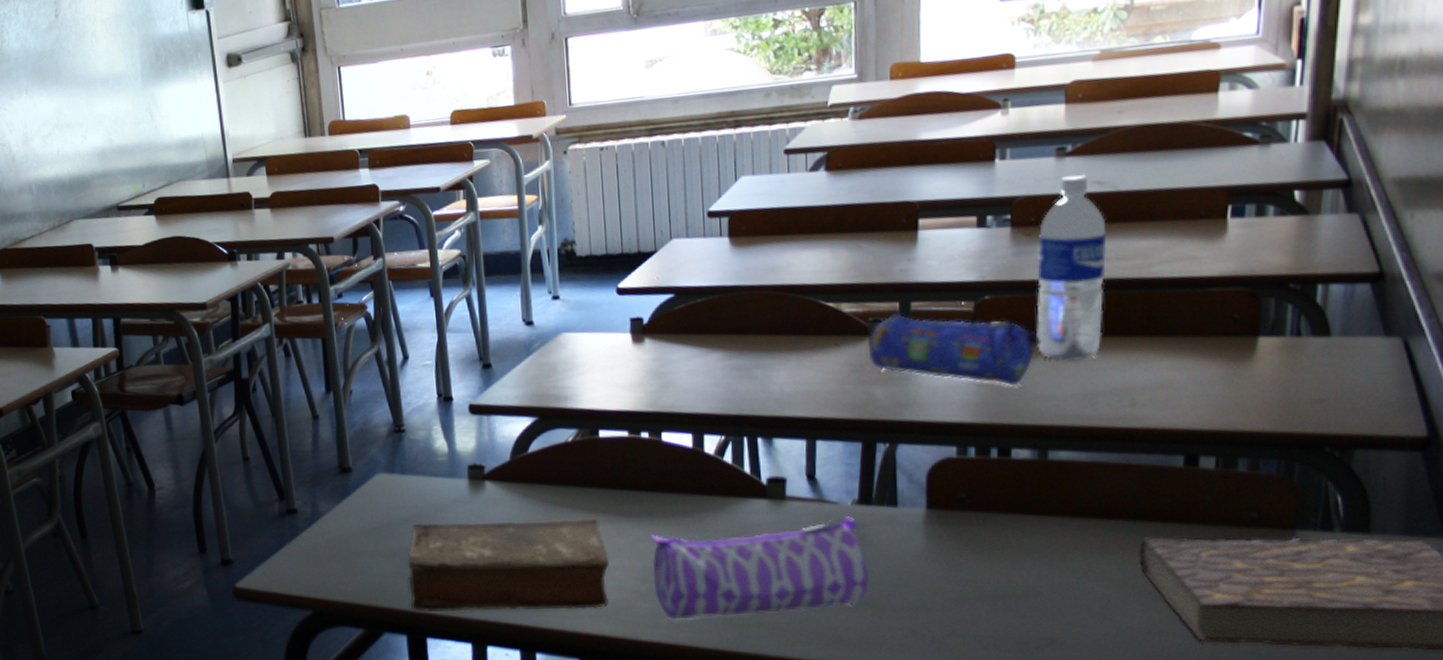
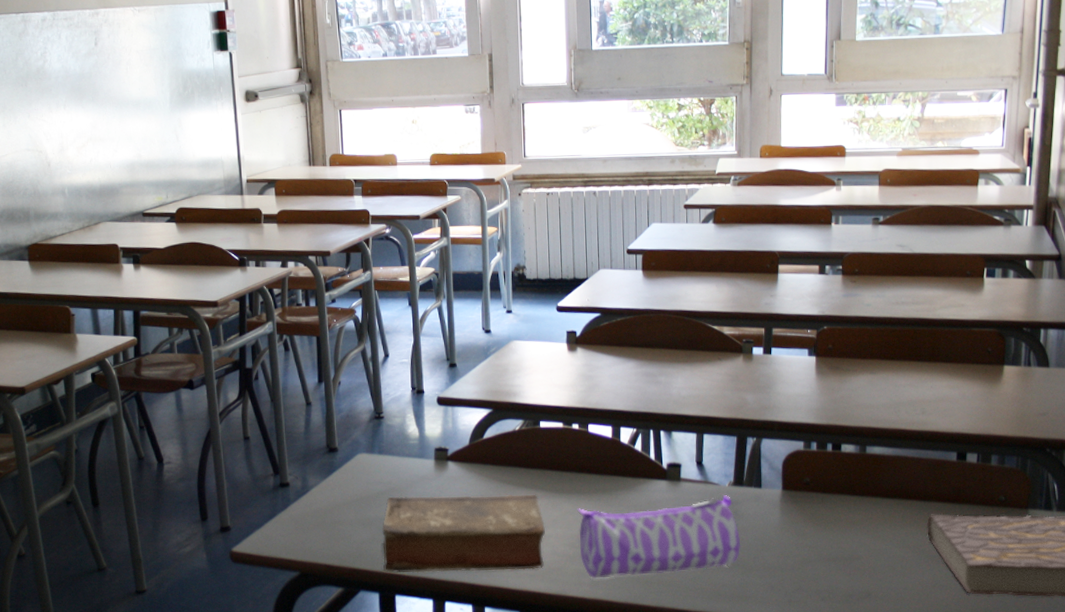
pencil case: present [868,314,1042,387] -> none [742,337,863,396]
water bottle: present [1036,174,1107,361] -> none [859,238,906,378]

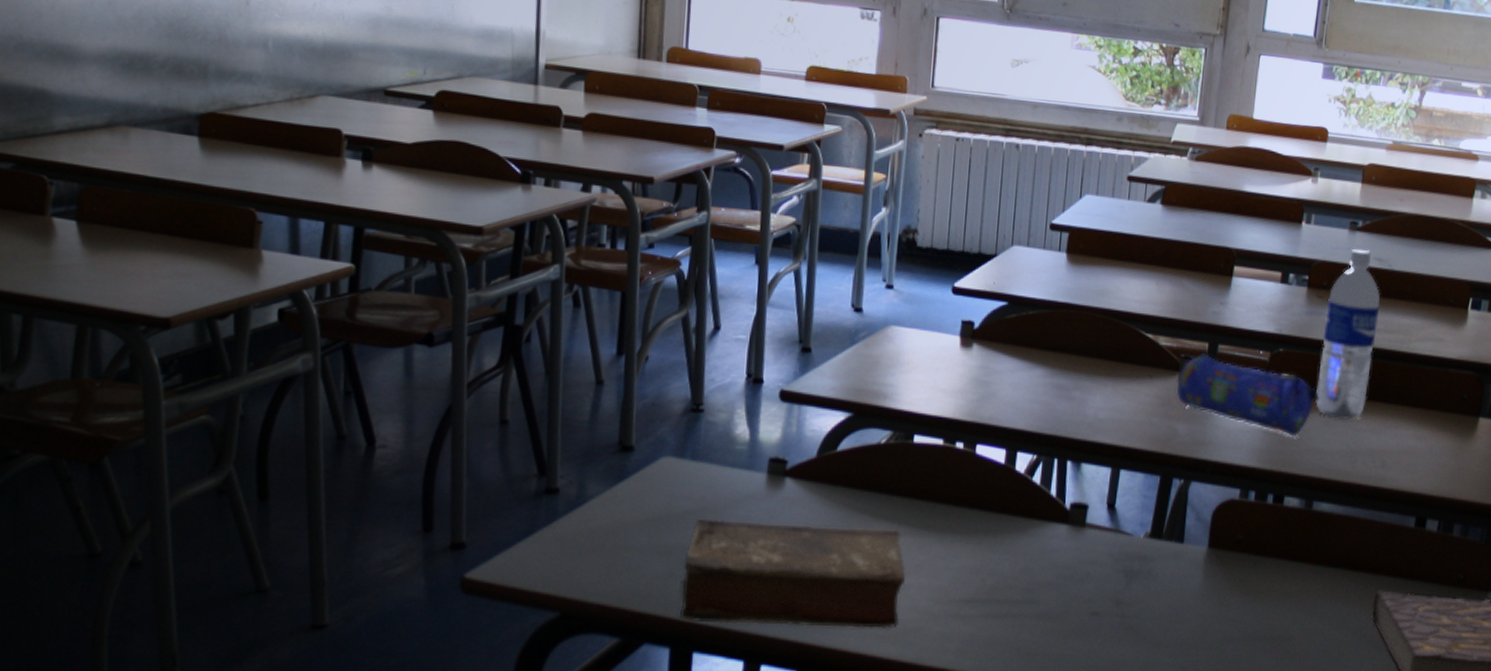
pencil case: present [577,495,741,579] -> none [947,549,1151,645]
pencil case: none [742,337,863,396] -> present [1176,354,1320,437]
water bottle: none [859,238,906,378] -> present [1316,248,1380,420]

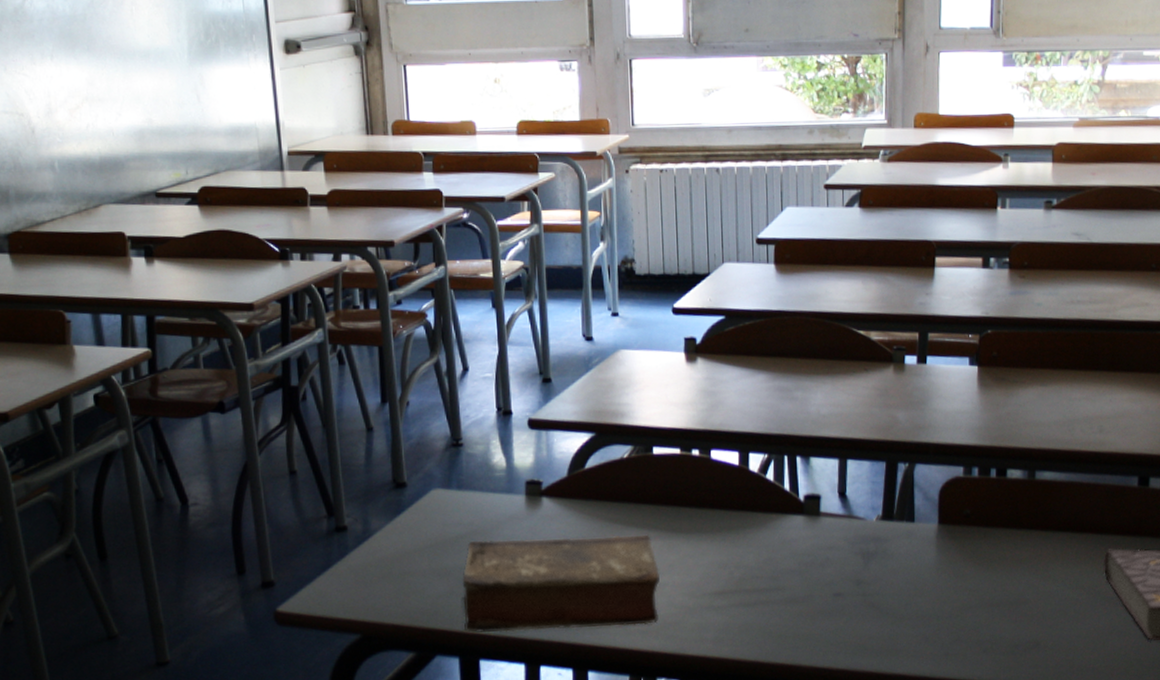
pencil case: present [1176,354,1320,437] -> none [892,343,1032,413]
water bottle: present [1316,248,1380,420] -> none [1028,225,1083,391]

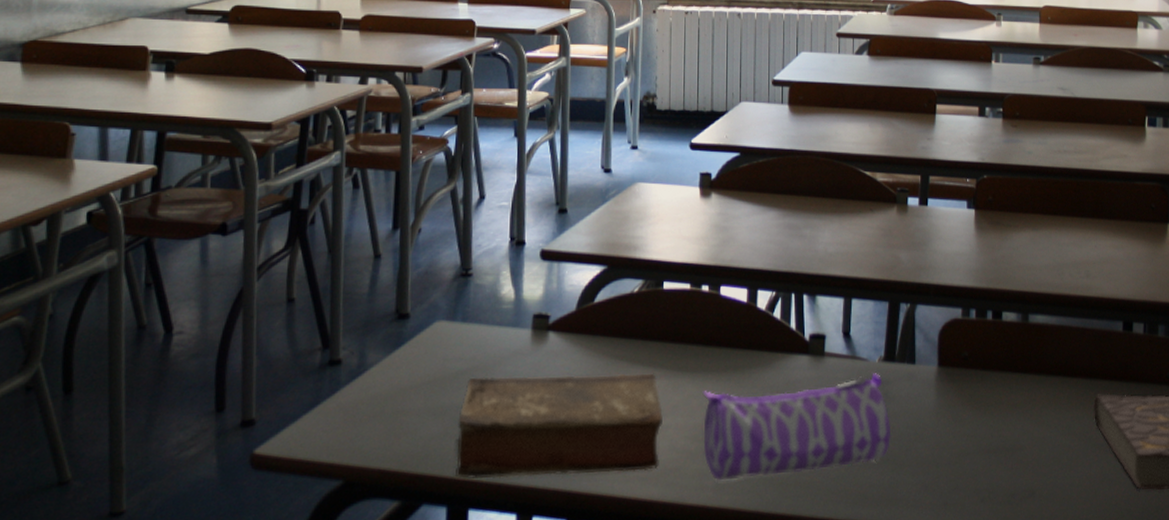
pencil case: none [697,531,891,634] -> present [702,373,892,481]

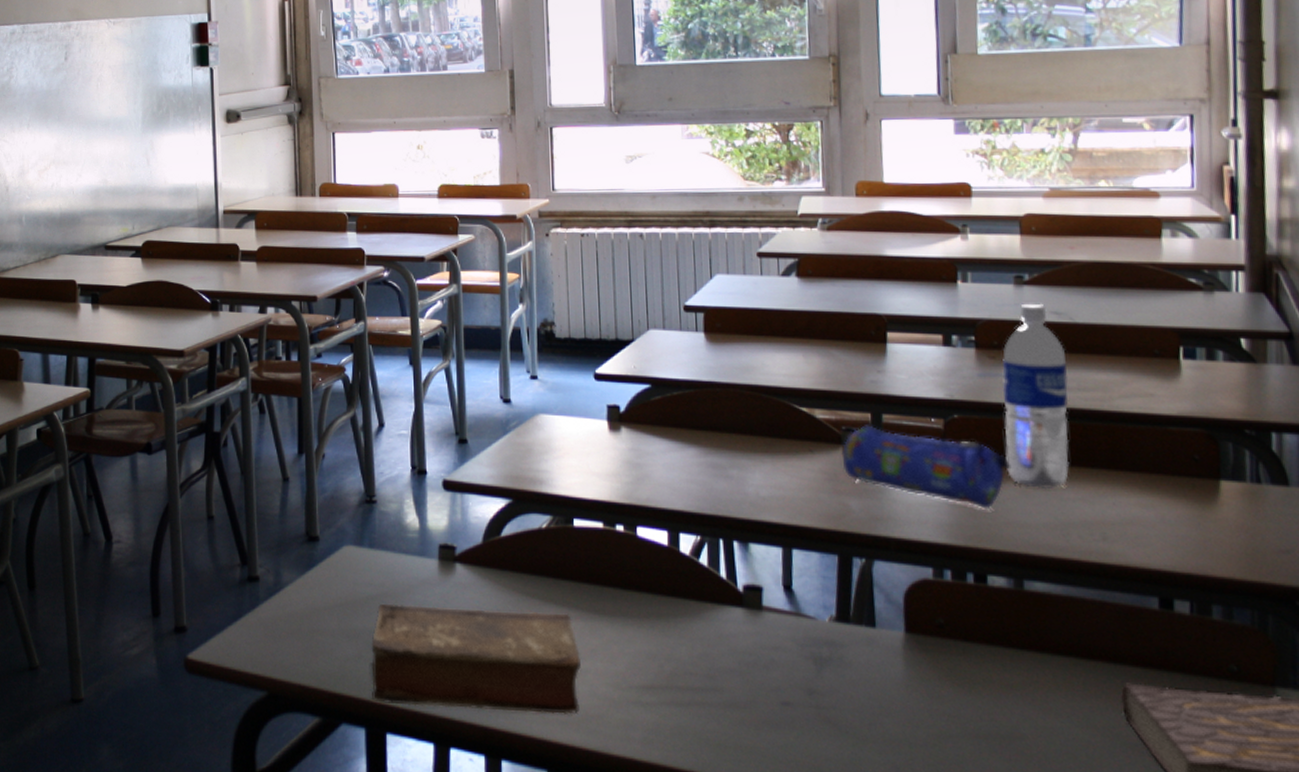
pencil case: present [702,373,892,481] -> none [623,634,850,735]
pencil case: none [896,186,1024,256] -> present [841,425,1011,509]
water bottle: none [1020,80,1068,236] -> present [1002,303,1070,488]

